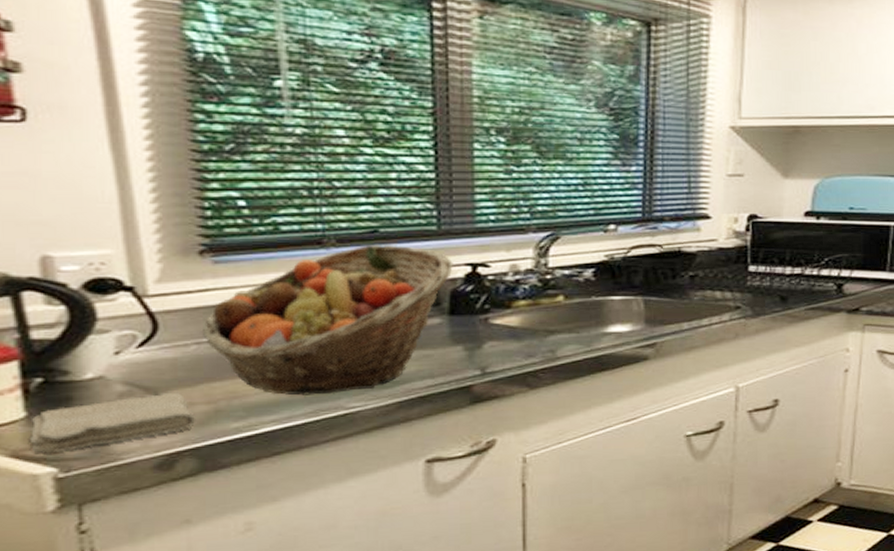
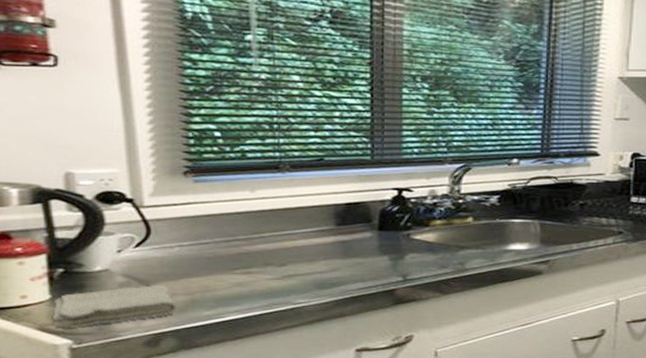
fruit basket: present [203,243,453,396] -> none [185,170,383,292]

